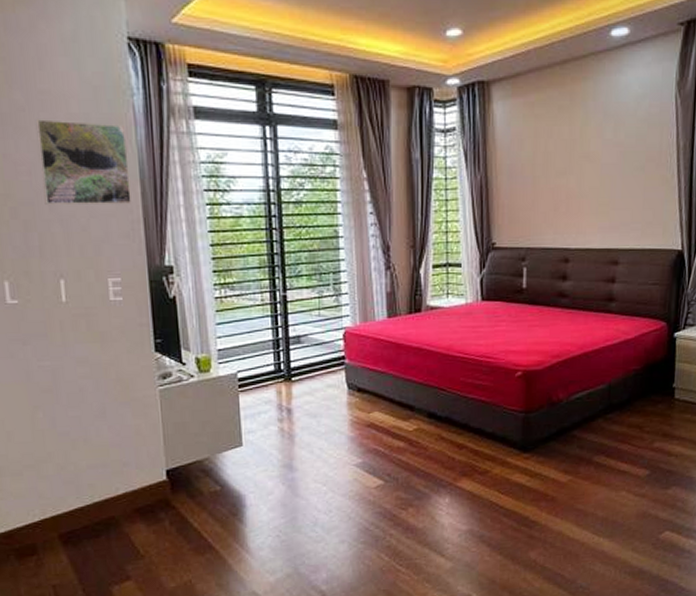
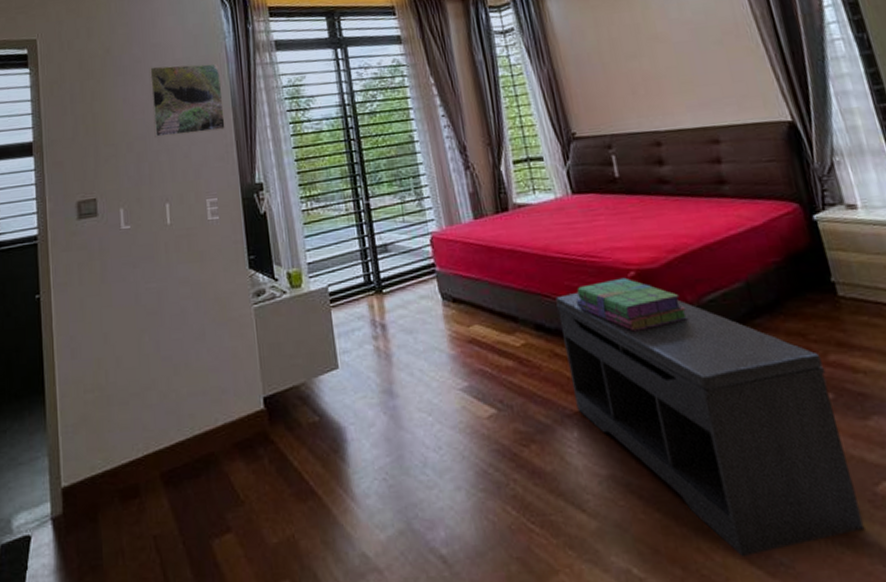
bench: none [450,388,649,583] -> present [555,293,865,556]
stack of books: none [467,376,557,421] -> present [576,277,689,332]

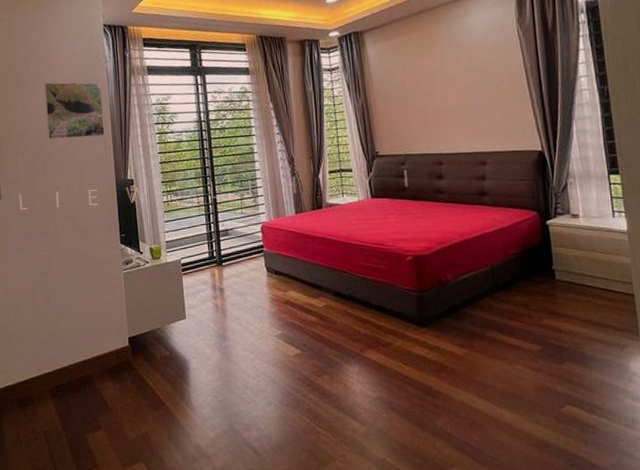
bench: present [555,293,865,556] -> none [351,271,549,451]
stack of books: present [576,277,689,332] -> none [366,261,447,299]

